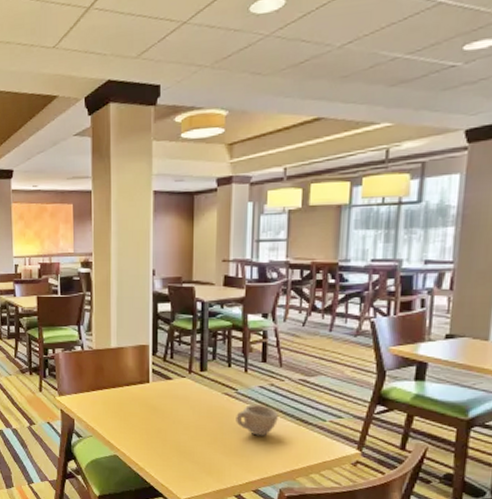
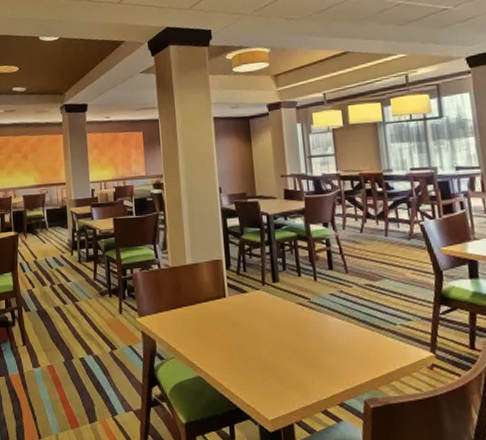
cup: present [236,405,278,436] -> none [312,313,352,345]

